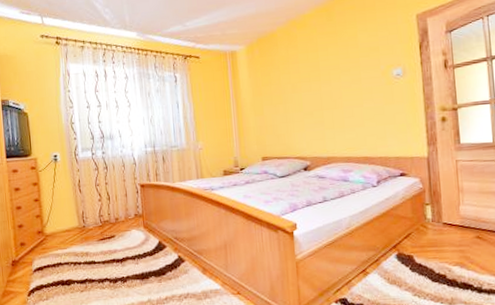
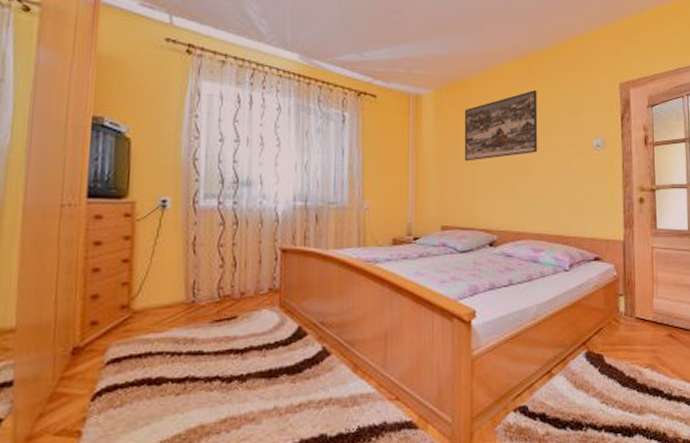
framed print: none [273,32,342,102] -> present [464,89,538,162]

